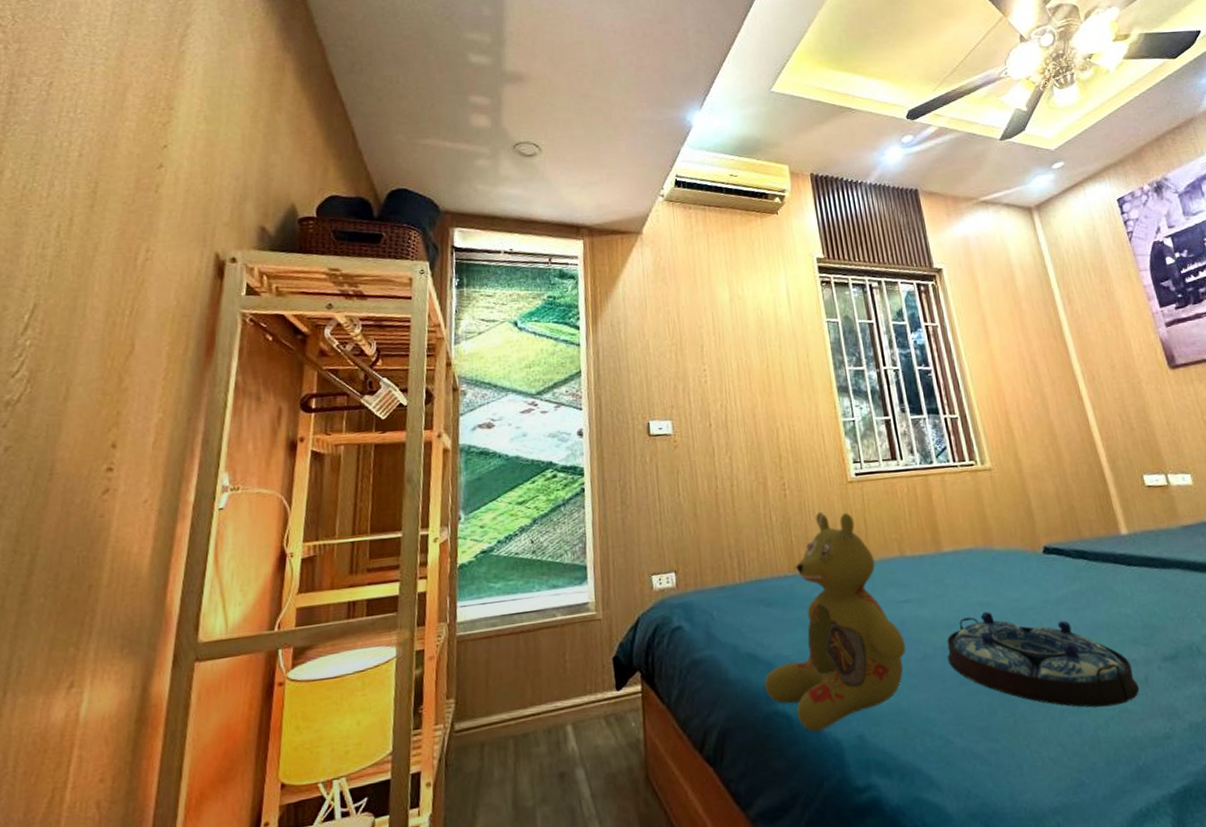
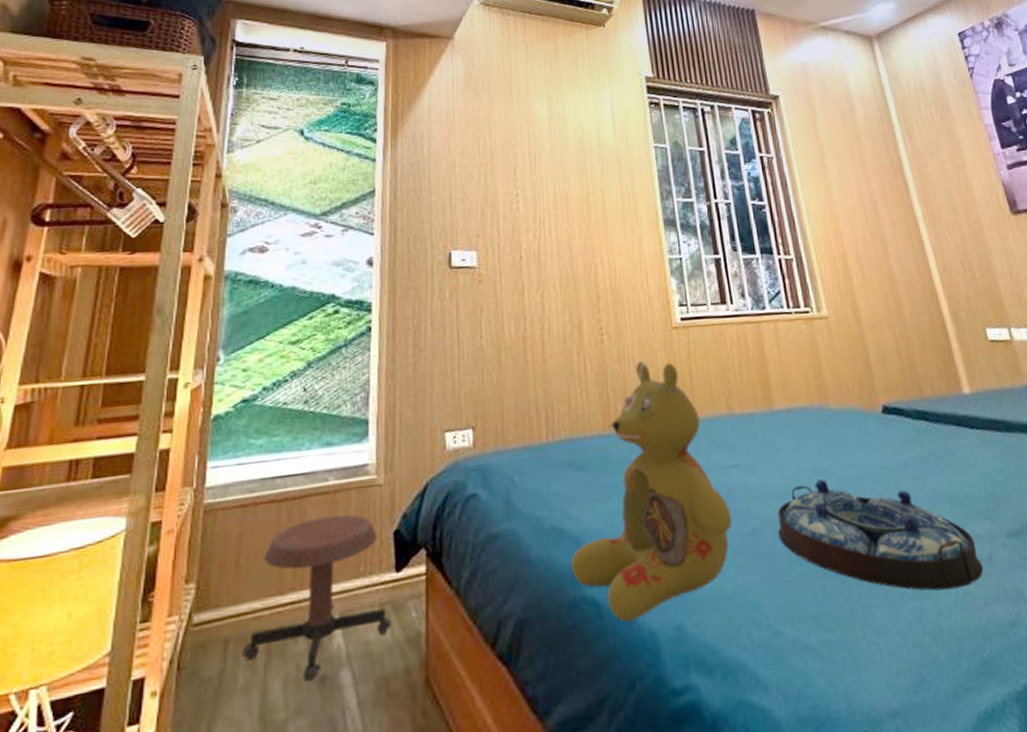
stool: none [495,644,616,777] -> present [242,514,392,681]

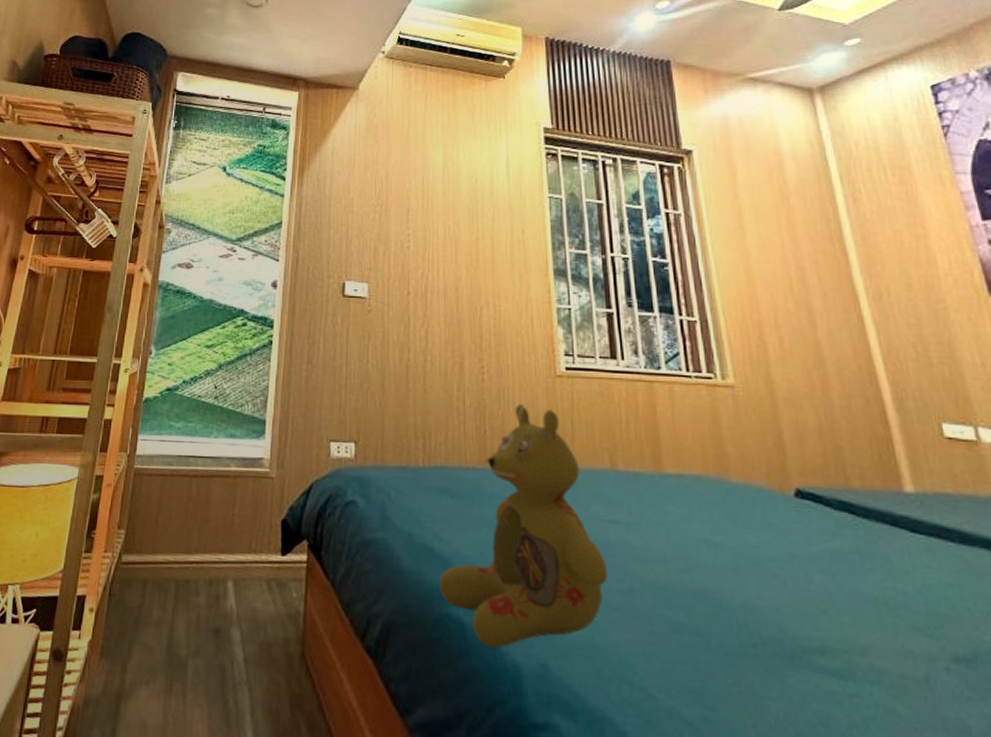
stool: present [242,514,392,681] -> none [157,496,276,630]
serving tray: present [777,478,984,591] -> none [659,552,916,704]

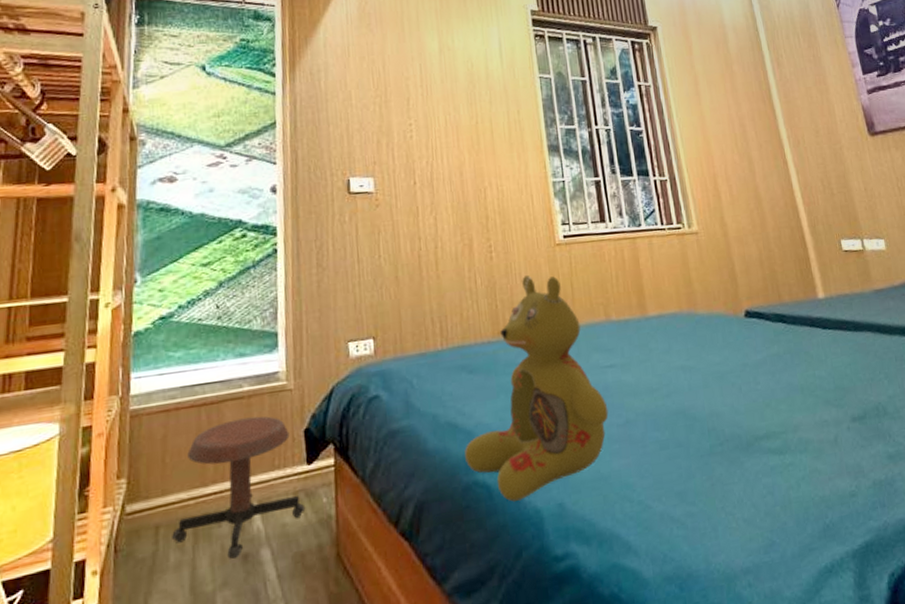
stool: none [157,496,276,630] -> present [172,416,306,559]

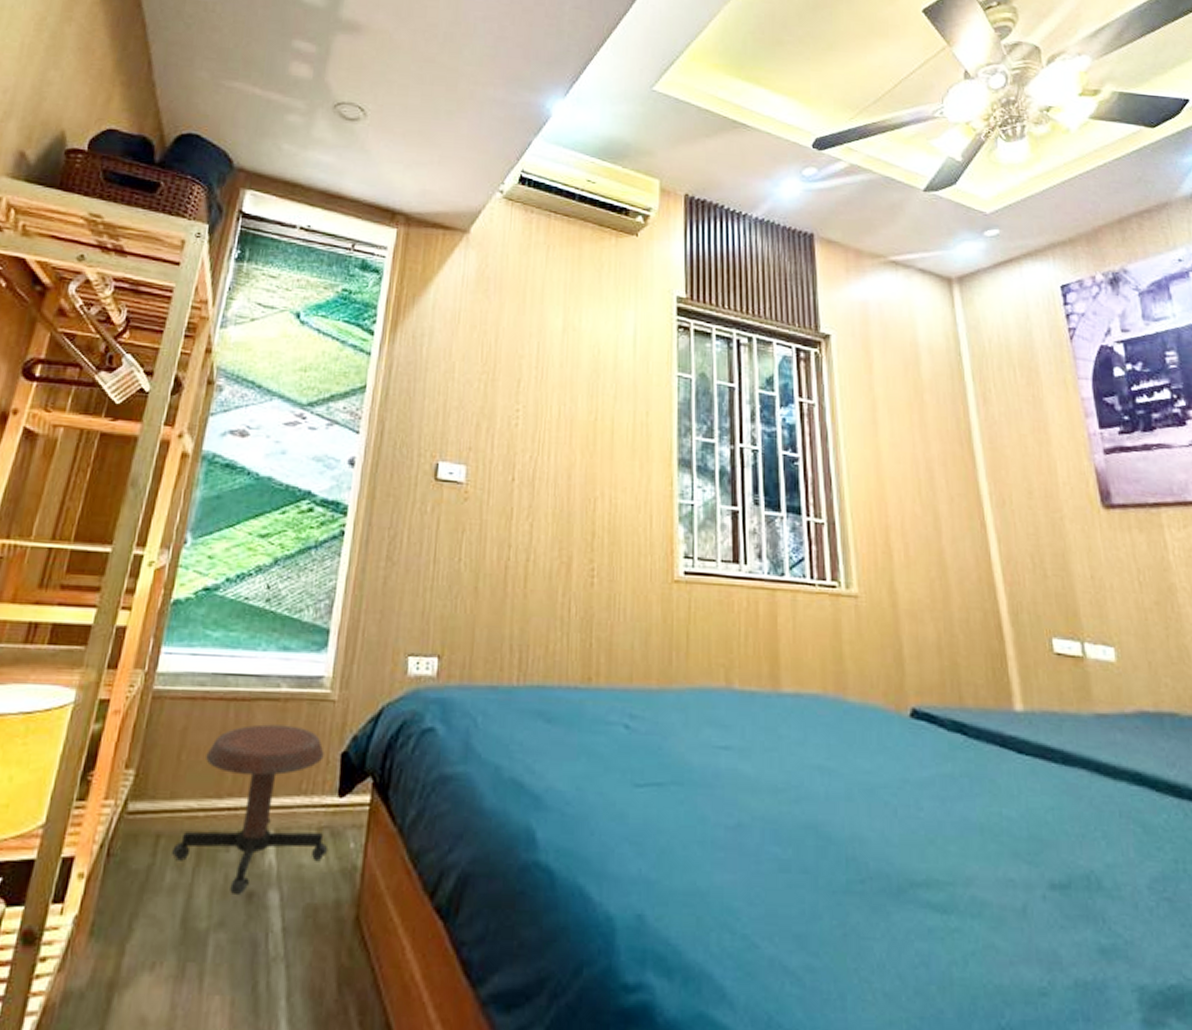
stuffed bear: present [465,275,609,502] -> none [527,613,716,899]

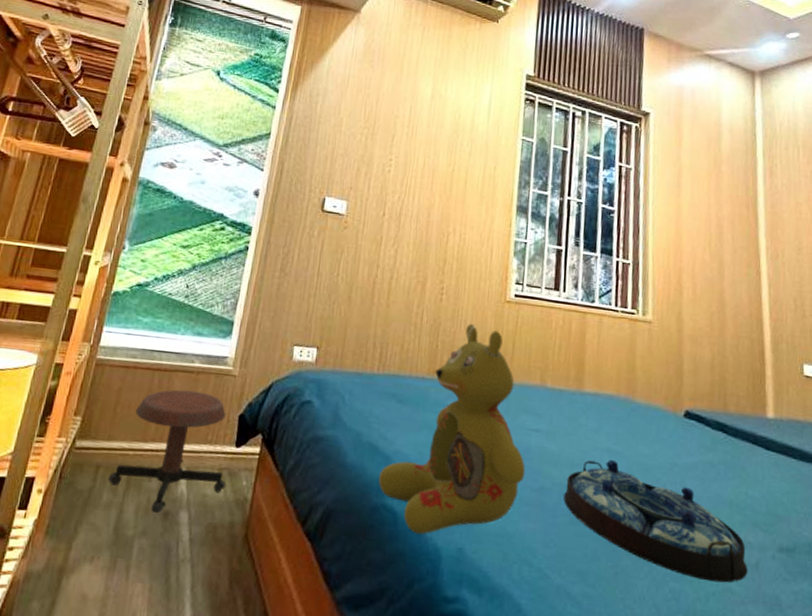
stuffed bear: none [527,613,716,899] -> present [378,324,526,534]
serving tray: none [768,779,1014,938] -> present [563,459,748,583]

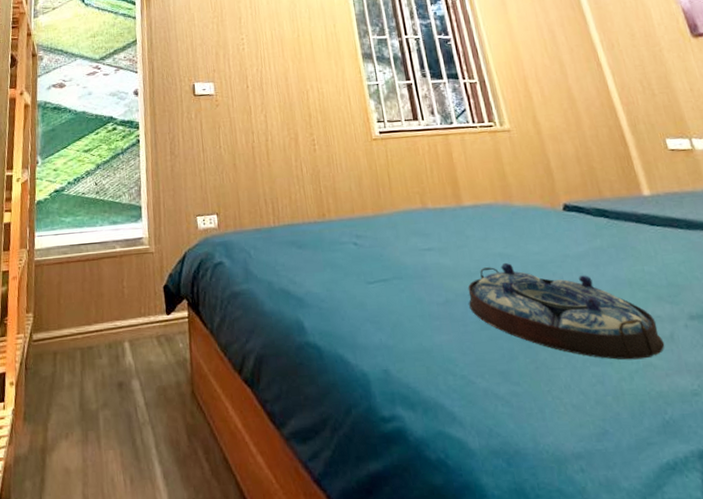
stool: present [108,390,226,513] -> none [66,272,166,385]
stuffed bear: present [378,324,526,534] -> none [297,166,429,363]

